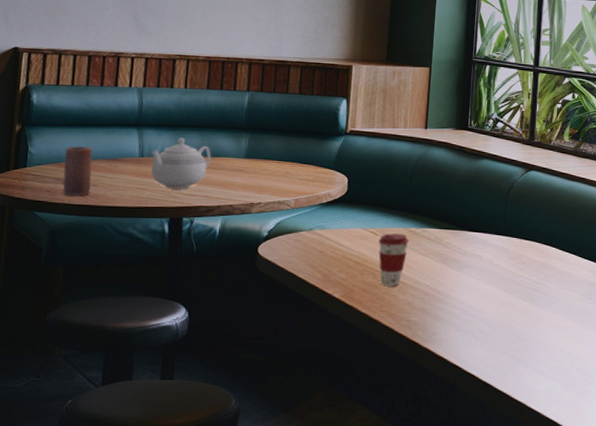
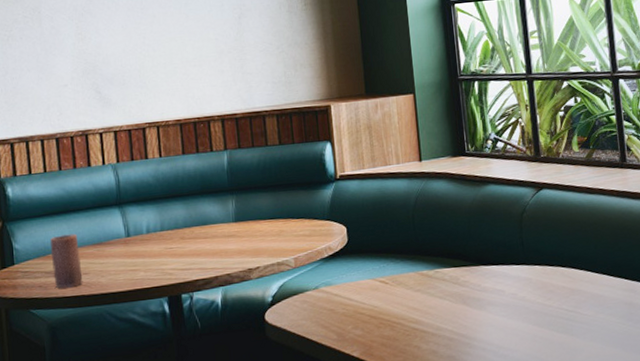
teapot: present [151,138,211,190] -> none [137,210,200,266]
coffee cup: present [378,233,409,287] -> none [390,278,423,337]

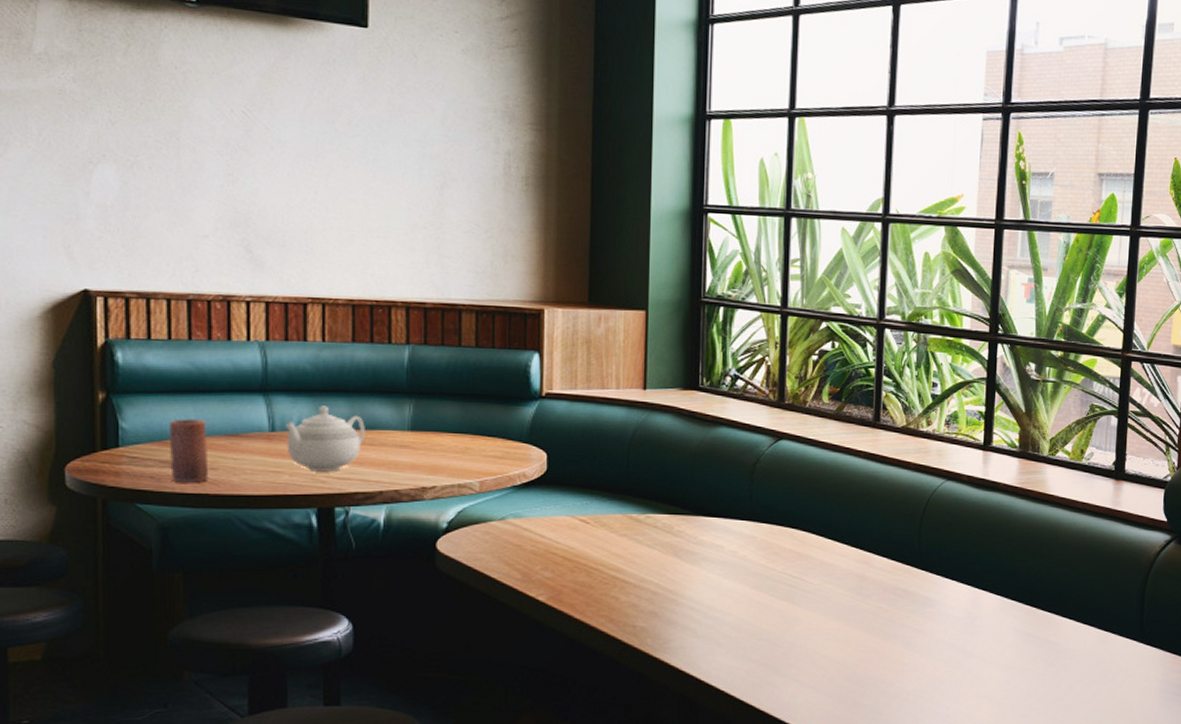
teapot: none [137,210,200,266] -> present [285,406,365,473]

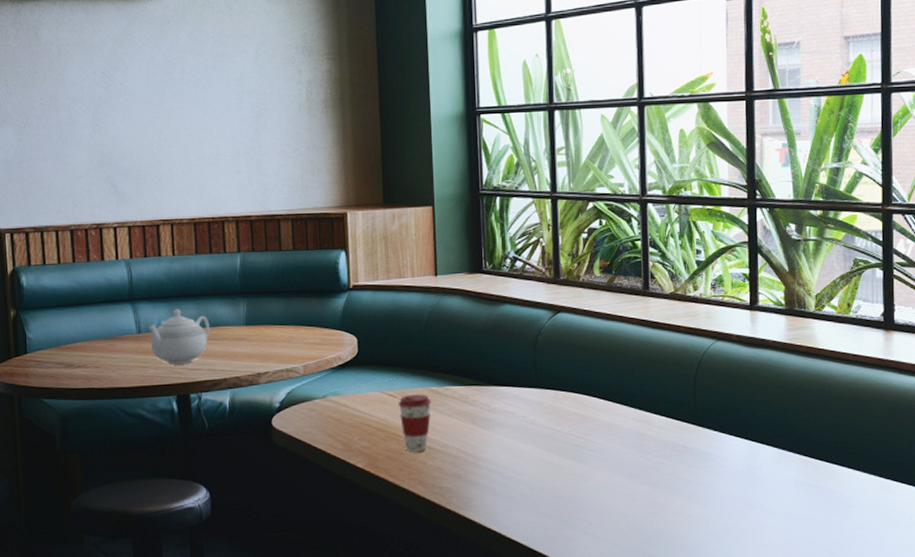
candle: present [168,418,209,483] -> none [62,326,94,380]
coffee cup: none [591,521,630,587] -> present [398,394,431,453]

